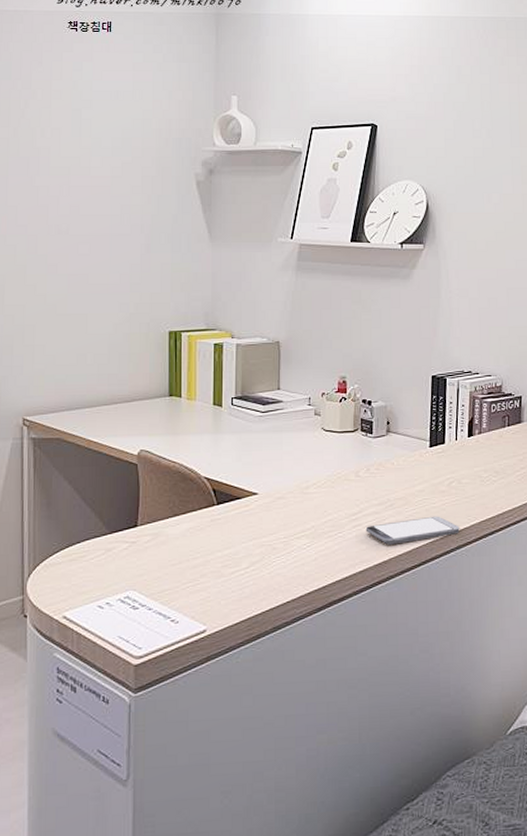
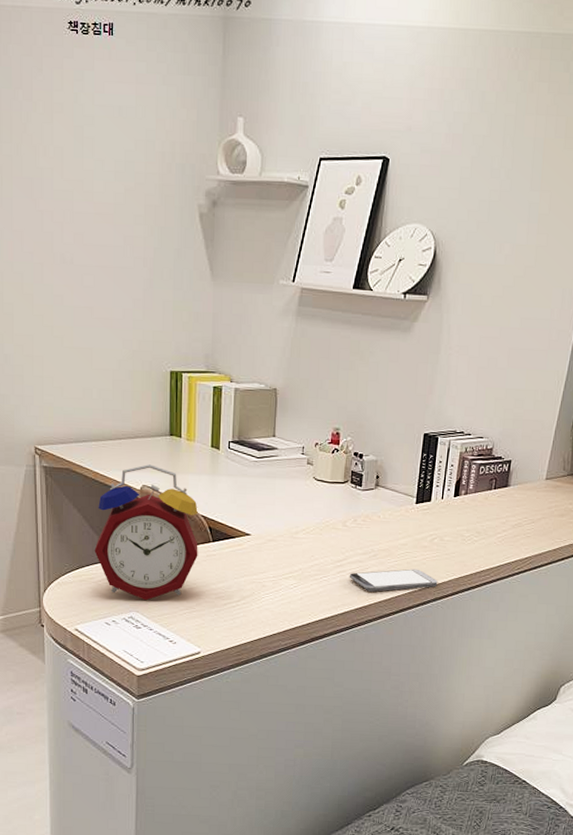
alarm clock: none [86,427,202,577] -> present [94,464,198,601]

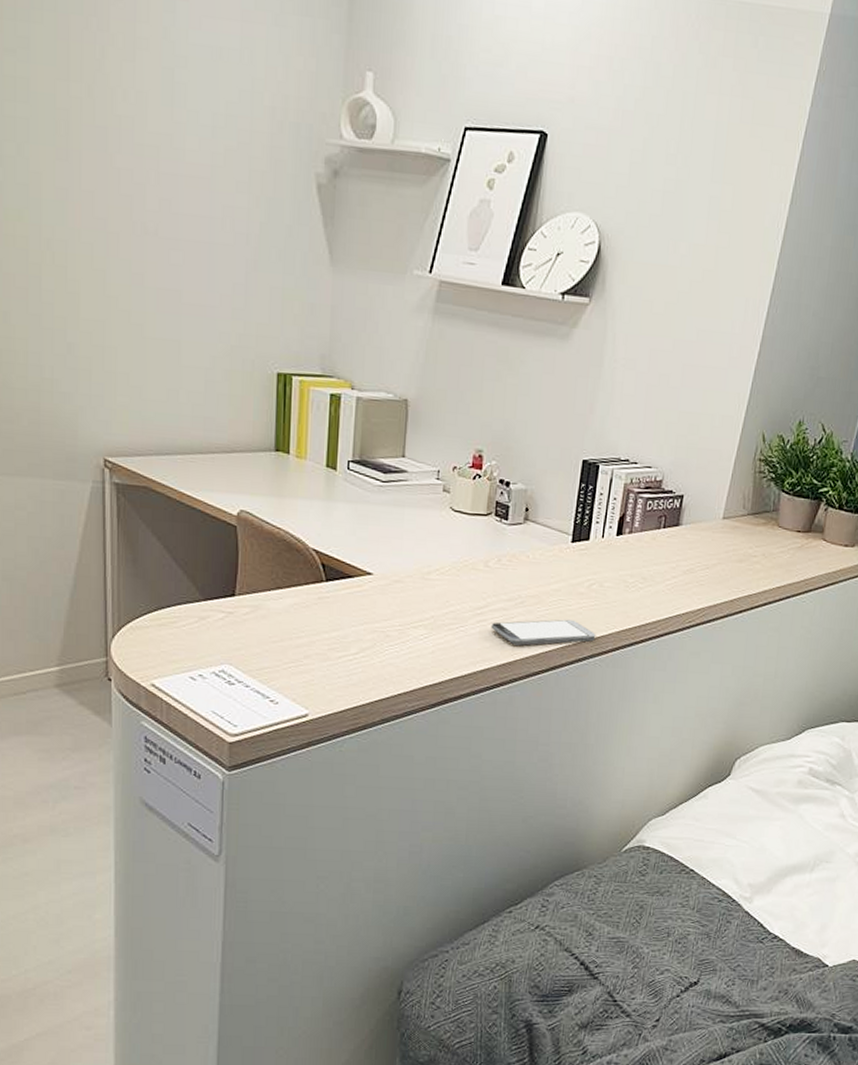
alarm clock: present [94,464,198,601] -> none [177,485,308,651]

